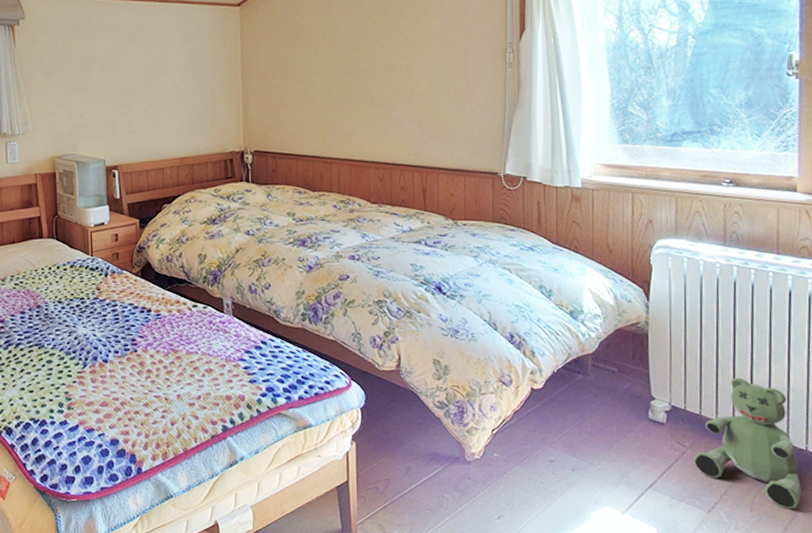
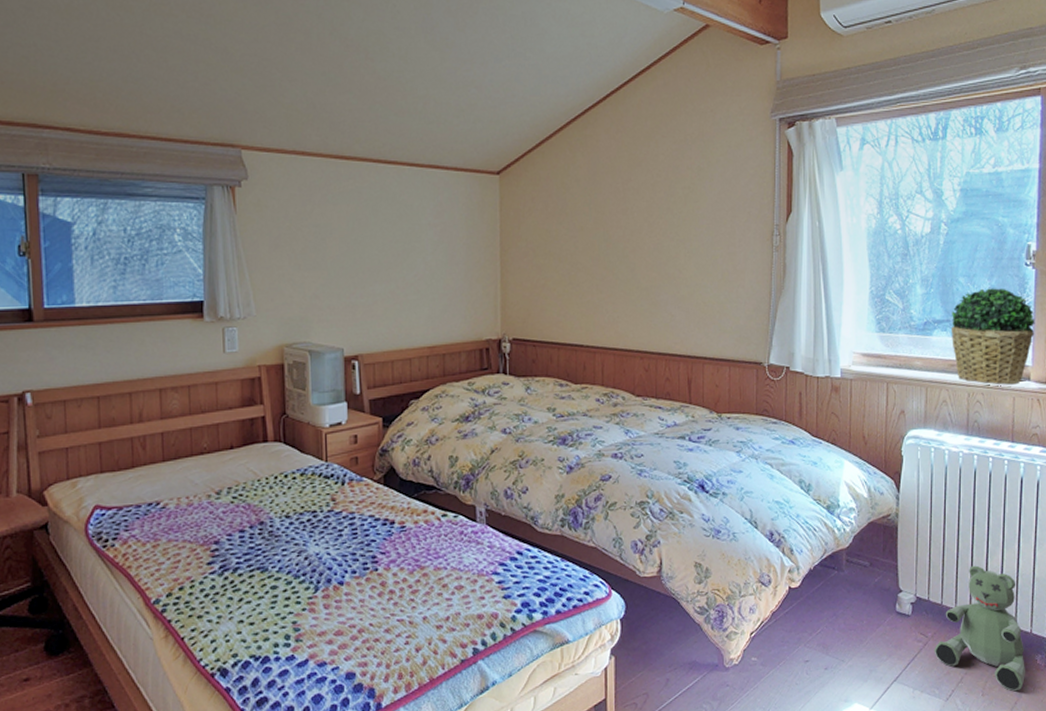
potted plant: none [703,98,801,197] -> present [952,288,1035,385]

